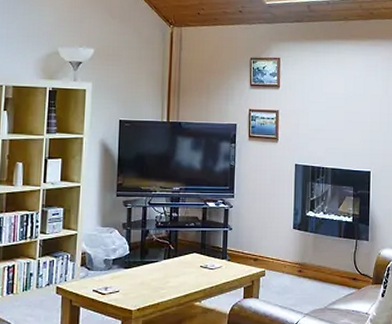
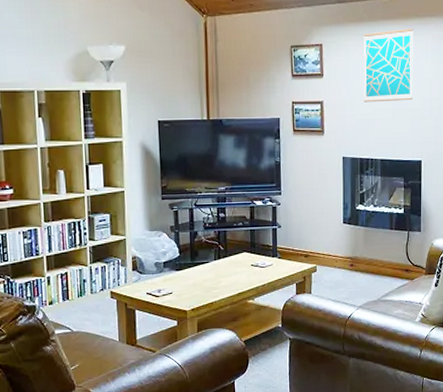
wall art: none [316,49,365,114] -> present [363,29,413,103]

